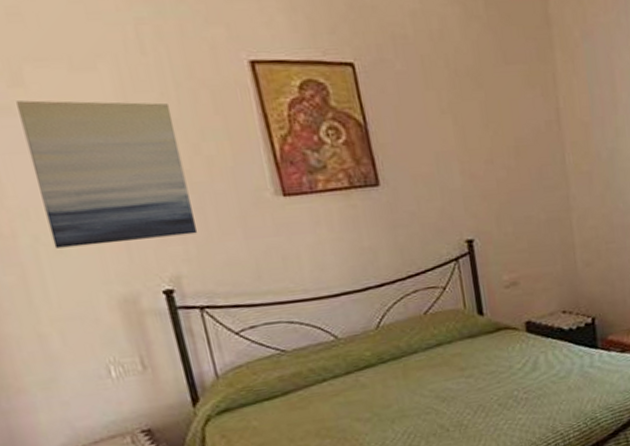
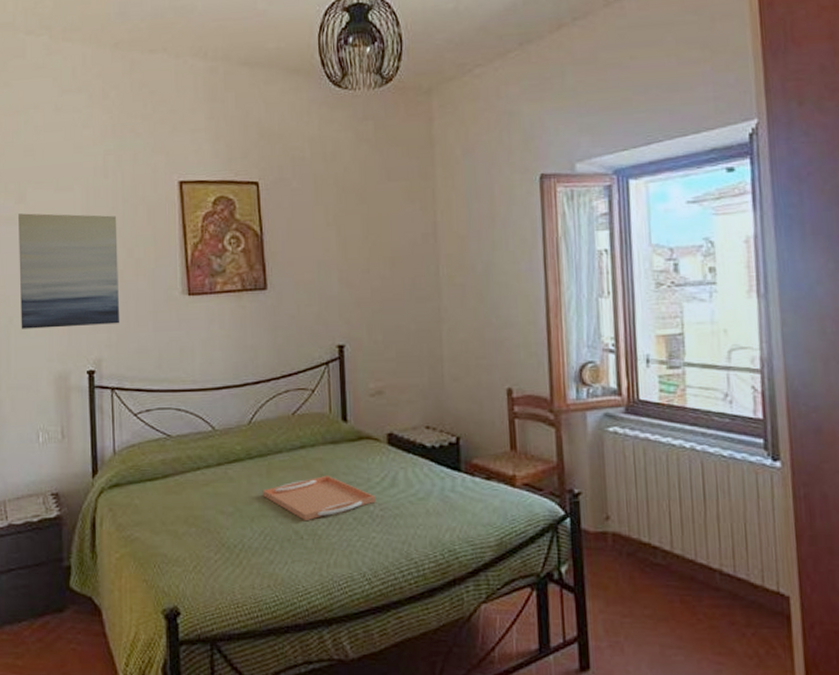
serving tray: none [400,368,519,415] -> present [262,475,376,522]

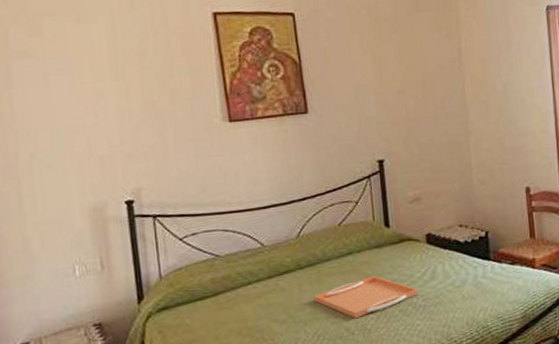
wall art: present [18,213,120,329] -> none [34,46,159,165]

